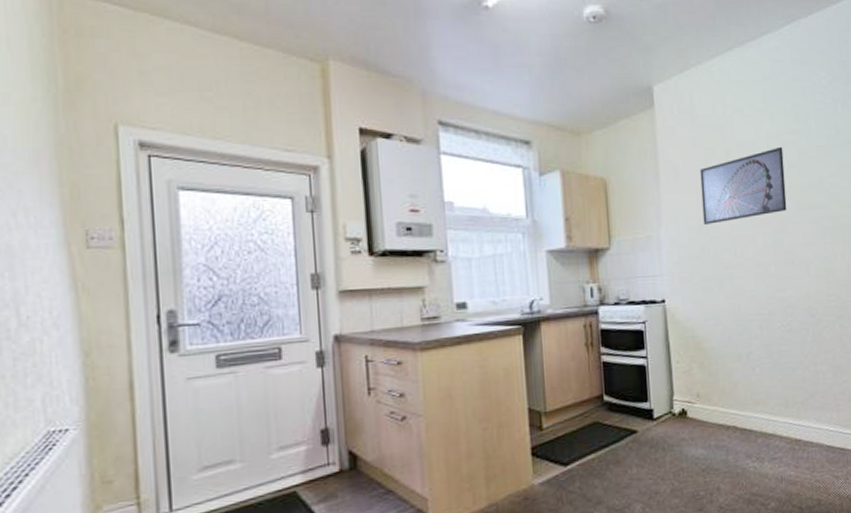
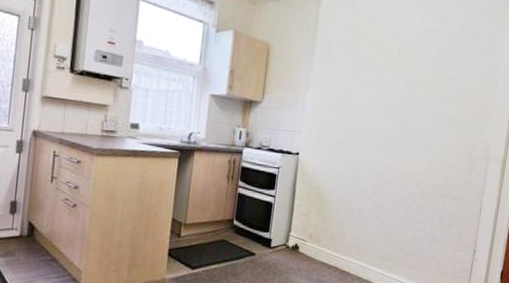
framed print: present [700,146,787,225] -> none [344,42,426,98]

